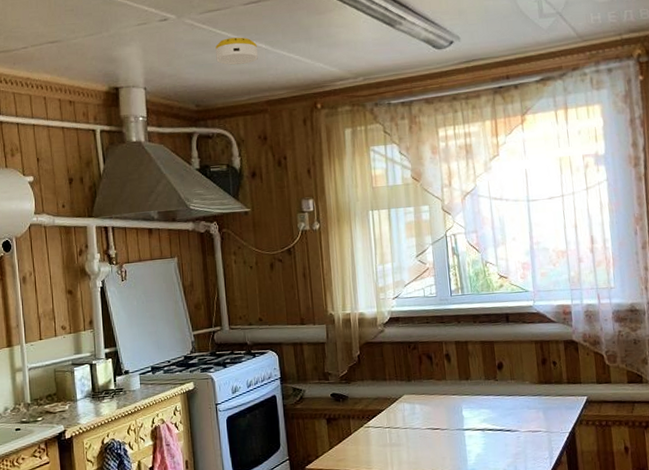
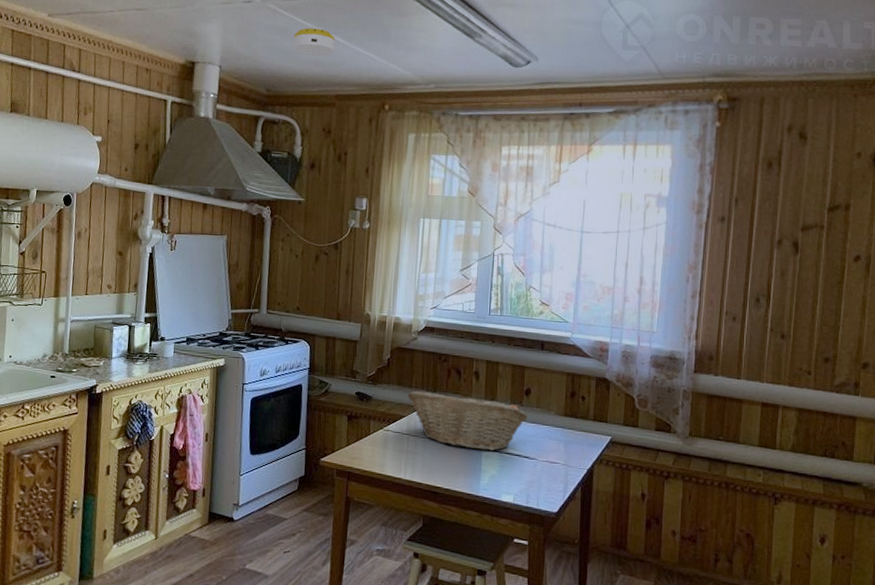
fruit basket: none [383,376,505,432] -> present [407,391,529,451]

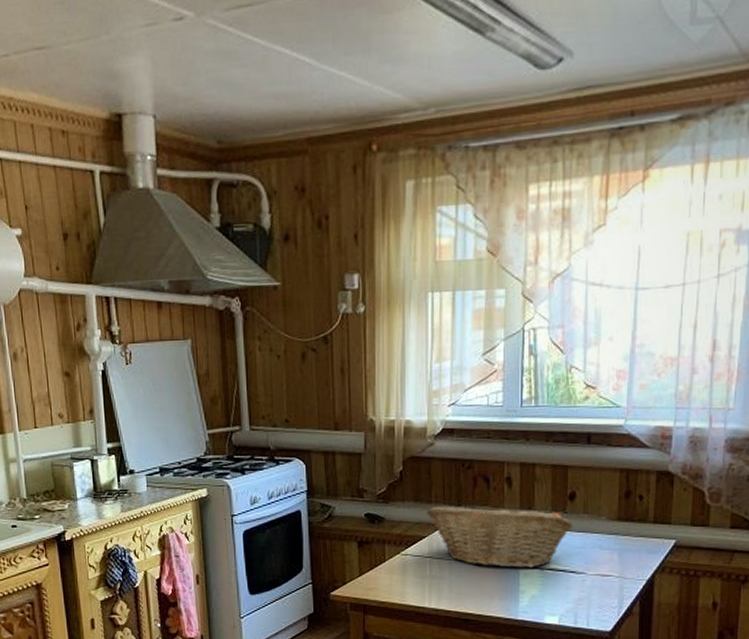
smoke detector: present [293,28,335,56] -> none [244,45,299,86]

